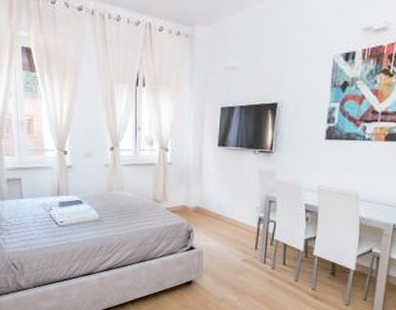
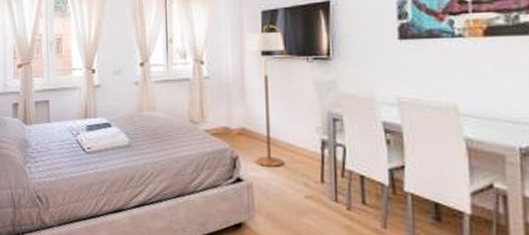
floor lamp: none [206,120,239,239] -> present [246,25,287,168]

